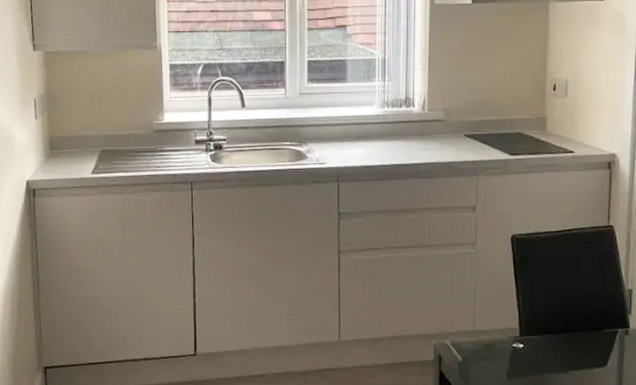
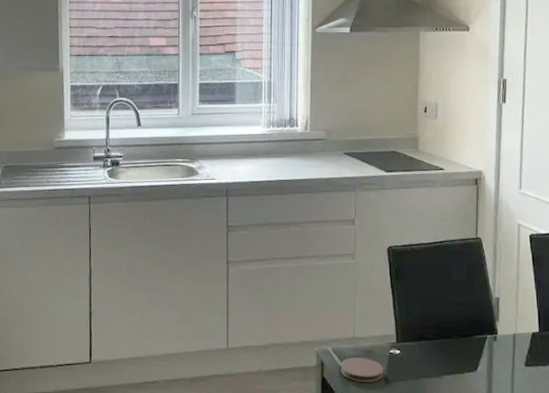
coaster: none [459,350,506,378] -> present [340,356,384,383]

